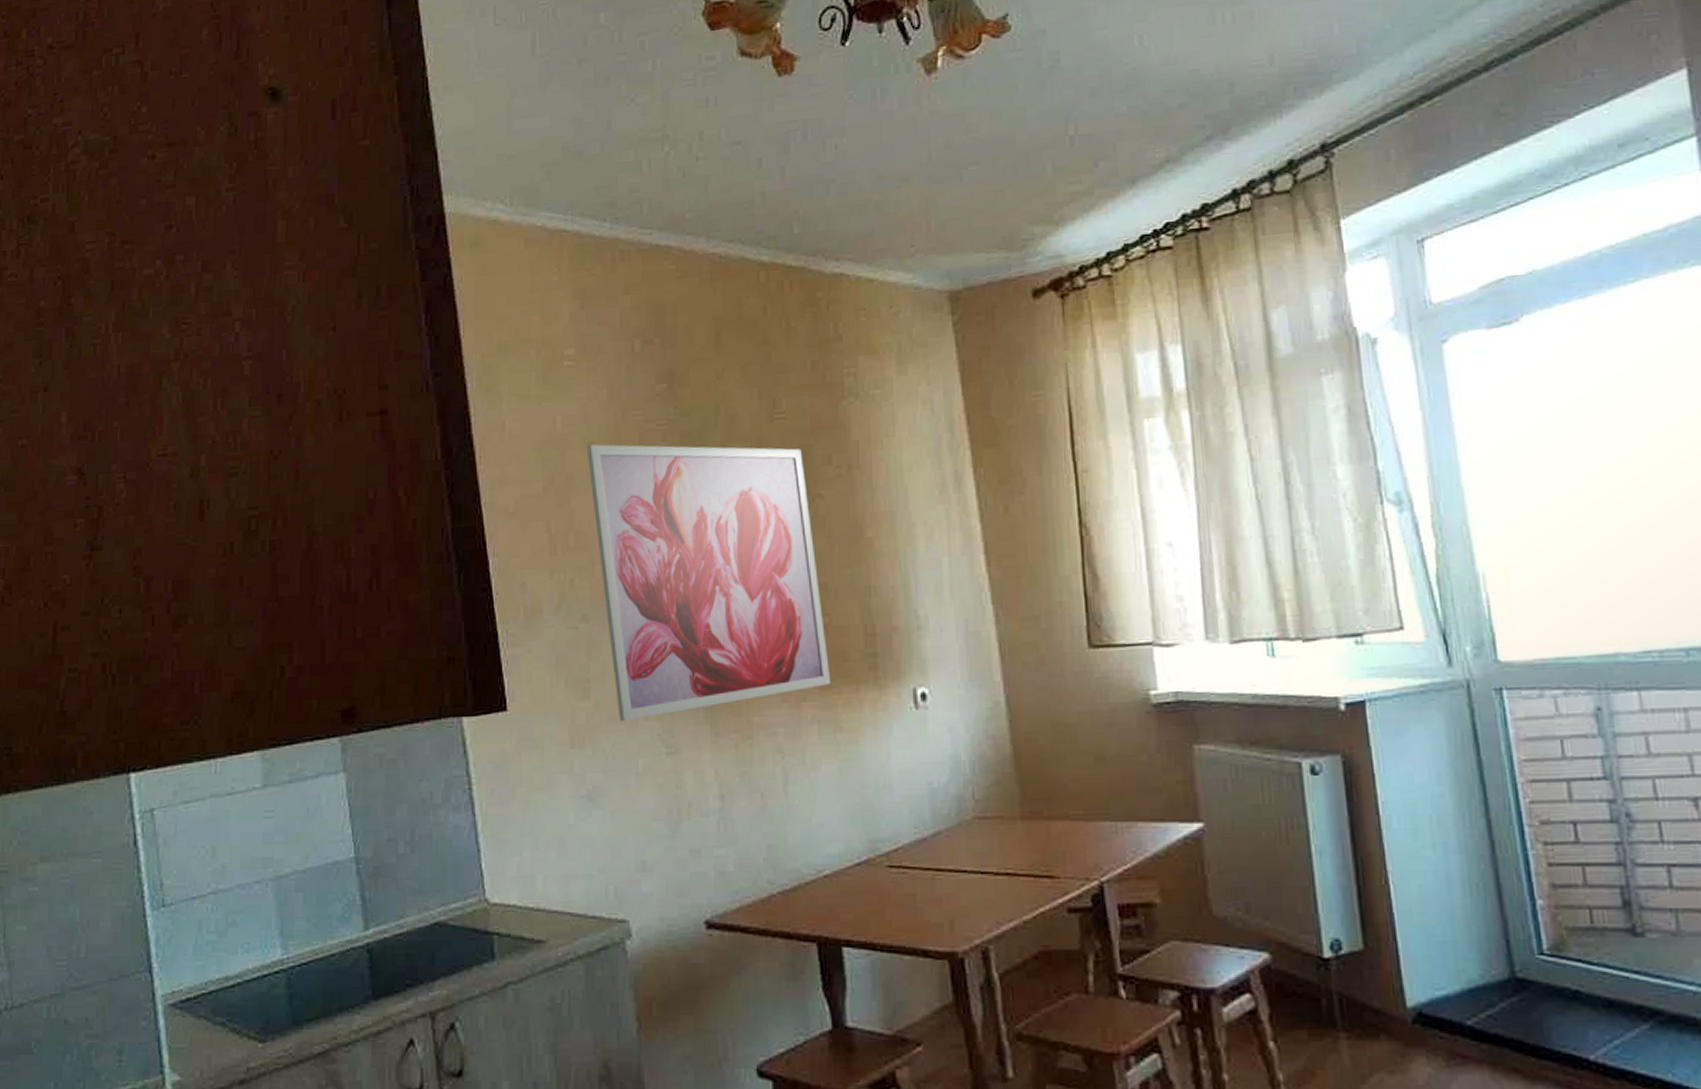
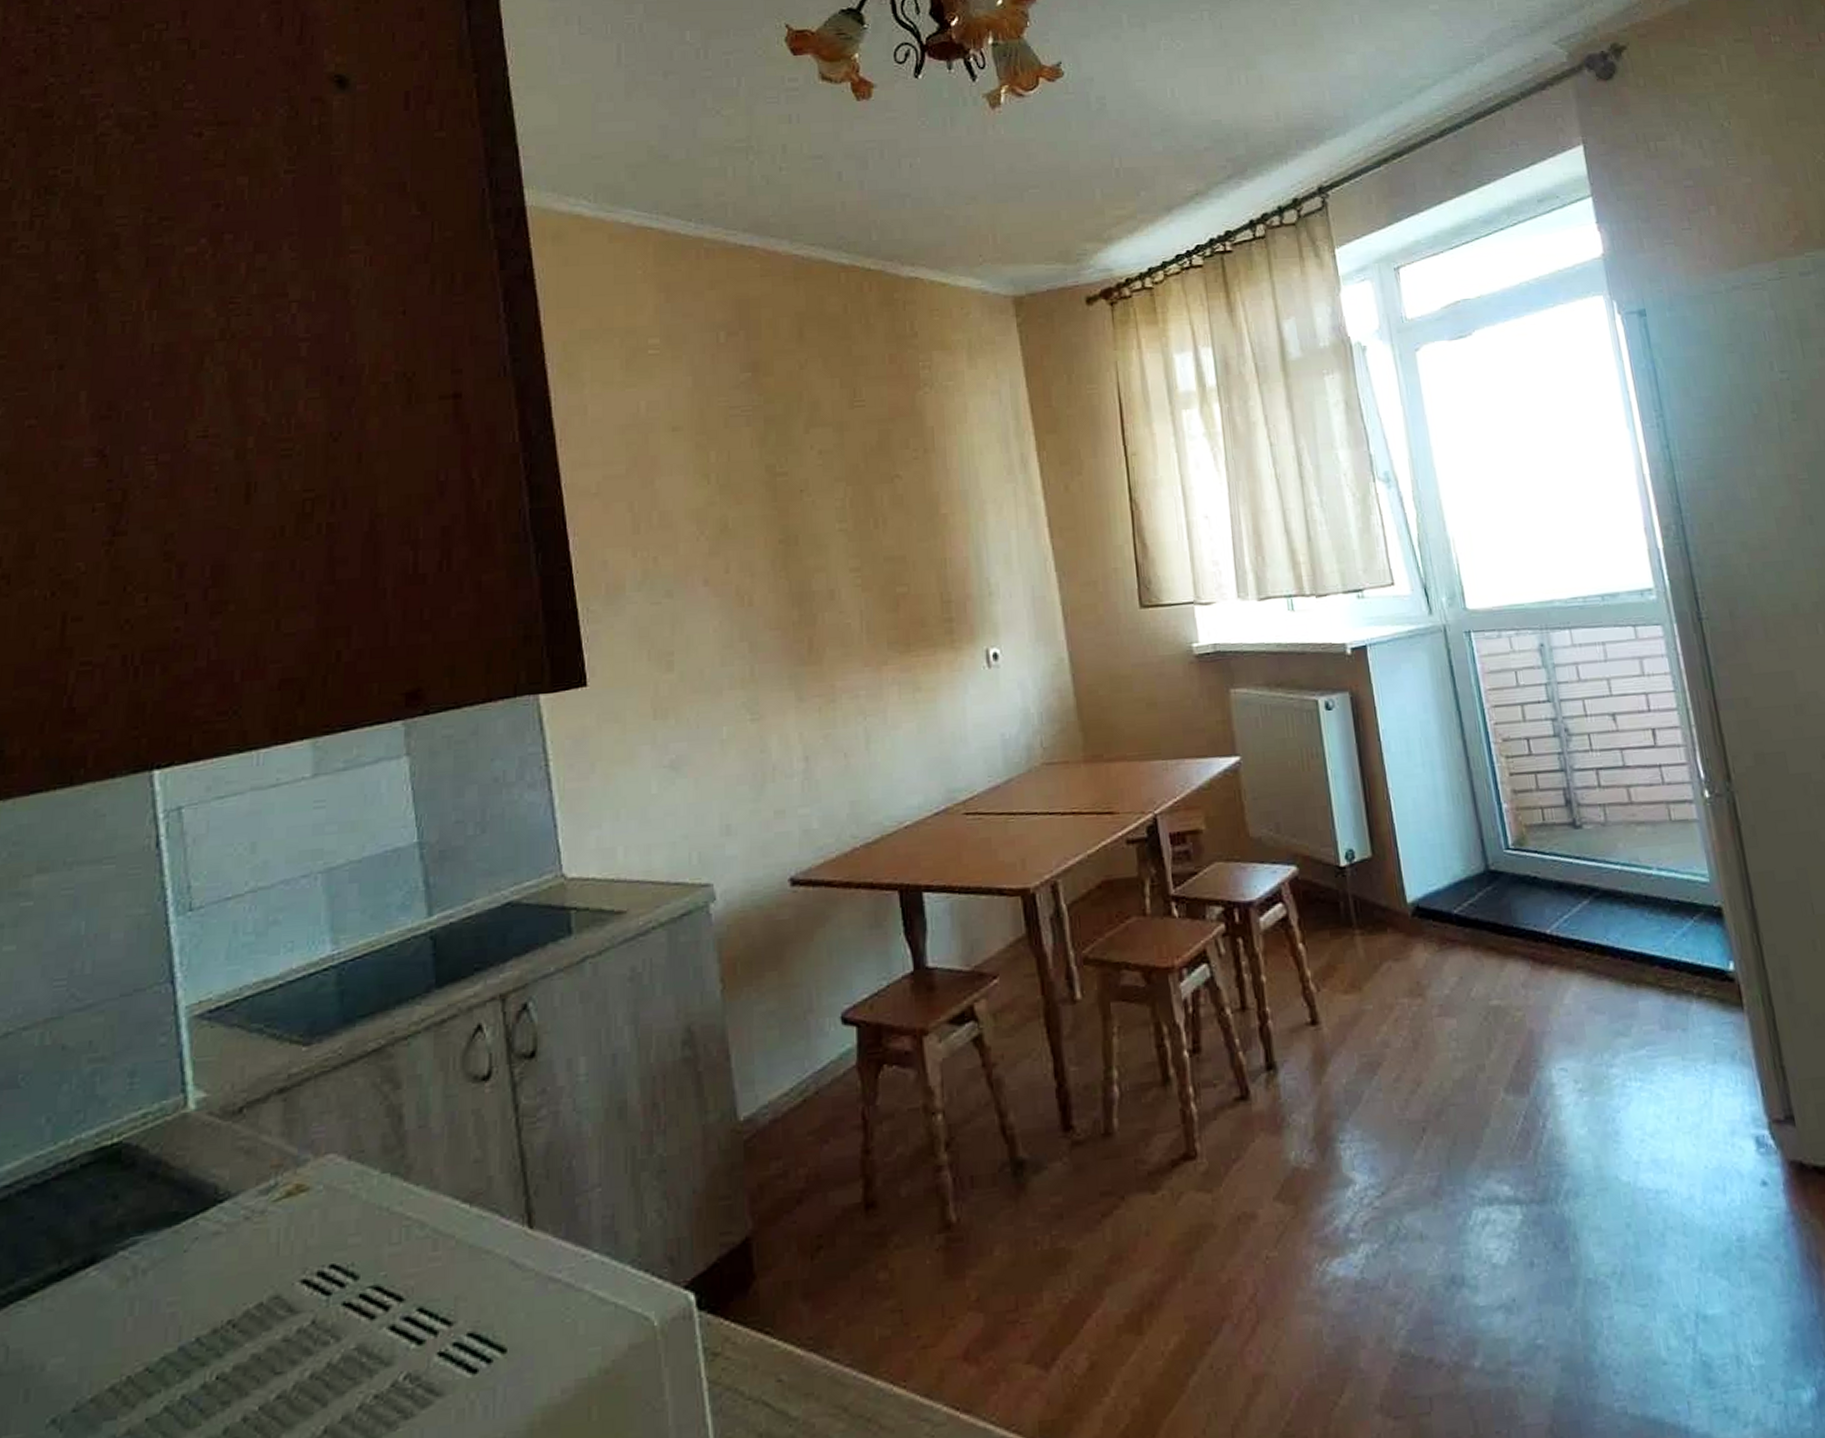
wall art: present [586,444,832,721] -> none [670,428,911,691]

